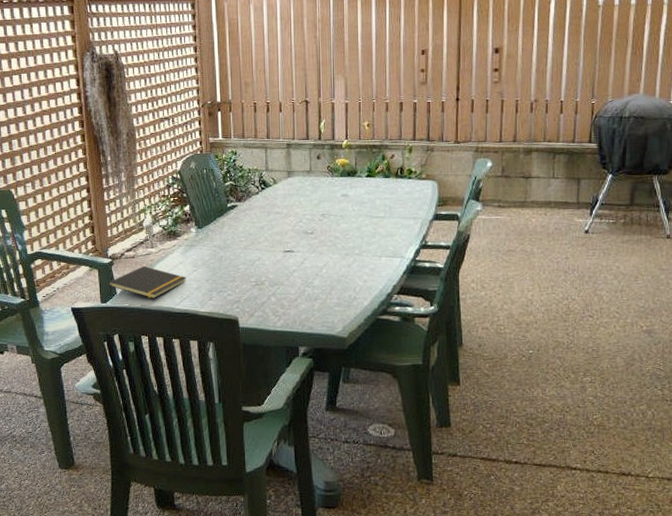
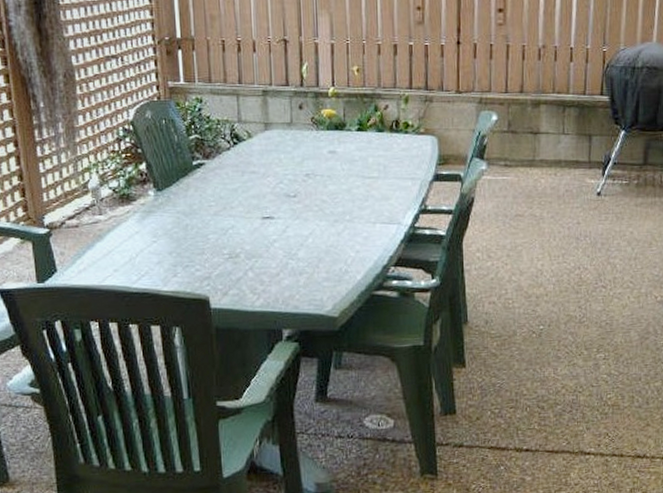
notepad: present [108,265,187,299] -> none [45,236,145,277]

